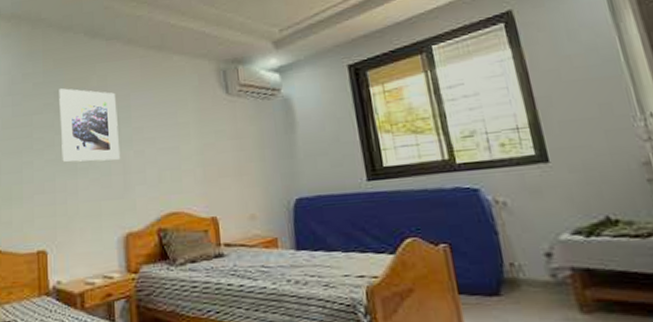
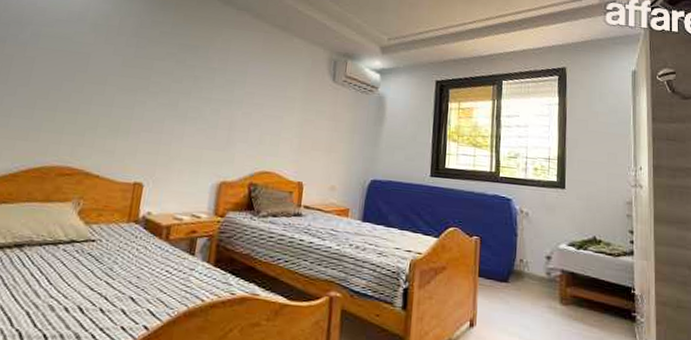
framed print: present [59,88,121,163] -> none [174,42,236,117]

